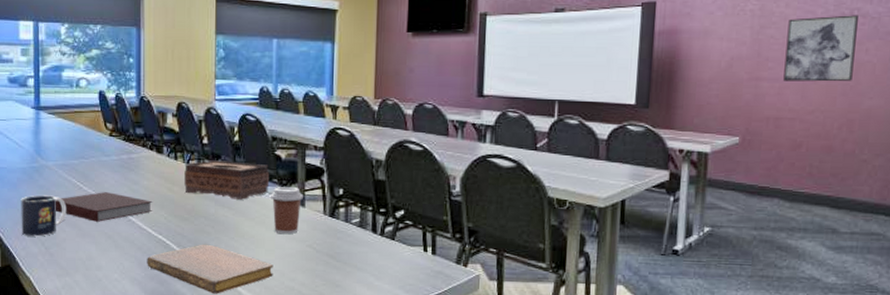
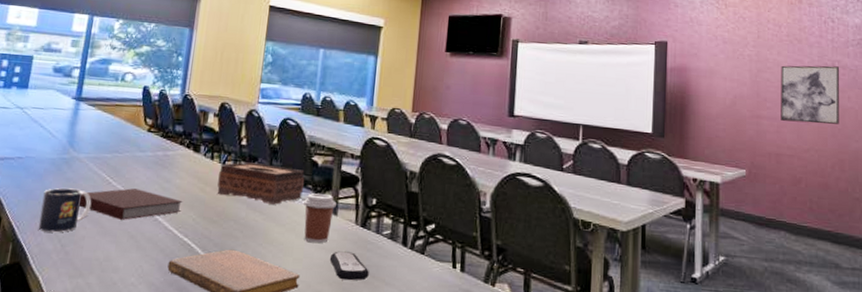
remote control: none [301,241,341,268] -> present [329,251,369,281]

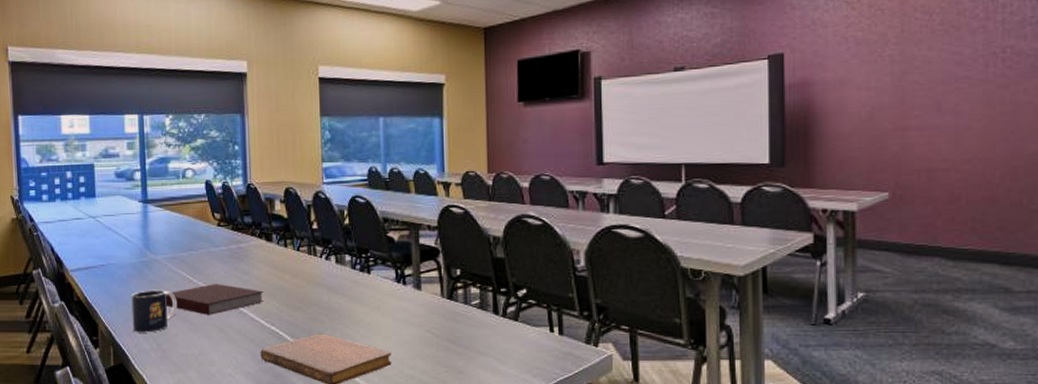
tissue box: present [217,162,305,205] -> none [295,245,383,285]
coffee cup: present [304,193,336,243] -> none [385,270,419,320]
remote control: present [329,251,369,281] -> none [419,325,462,354]
wall art: present [781,65,839,124] -> none [933,53,1012,129]

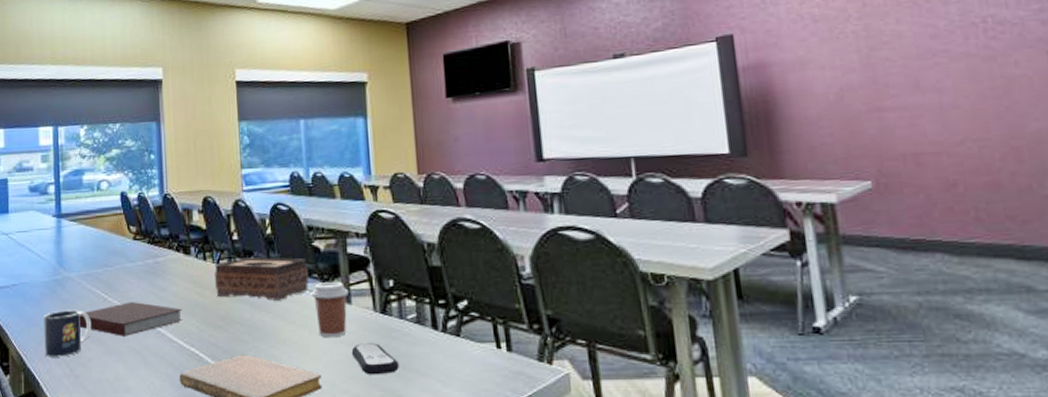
tissue box: none [295,245,383,285] -> present [214,257,310,301]
coffee cup: none [385,270,419,320] -> present [312,282,349,338]
remote control: none [419,325,462,354] -> present [351,343,399,375]

